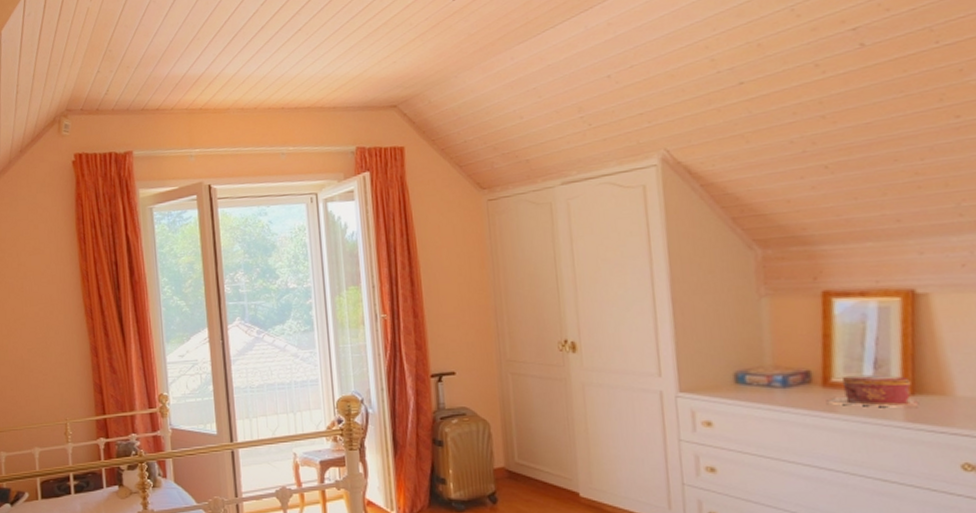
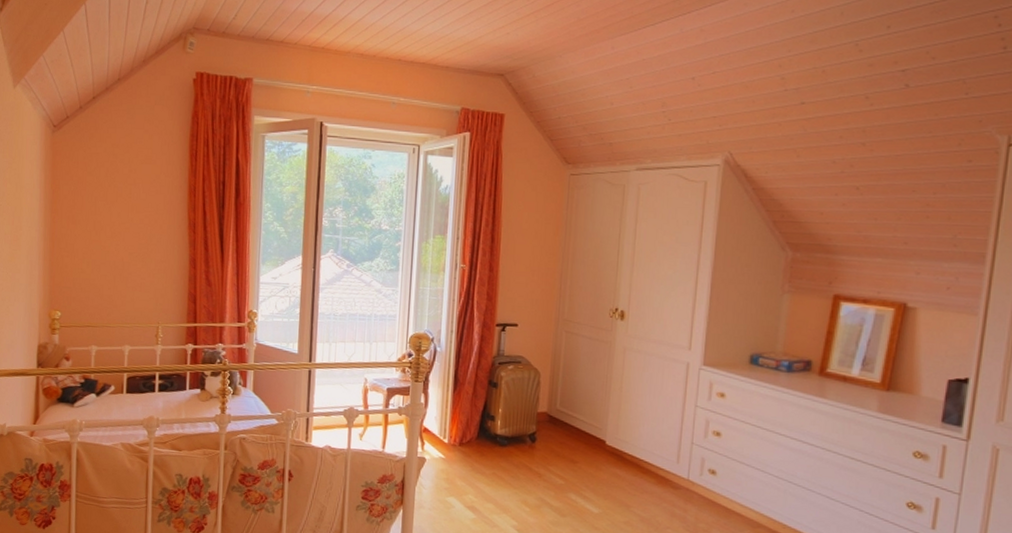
jewelry box: present [828,374,920,408] -> none [821,368,892,401]

